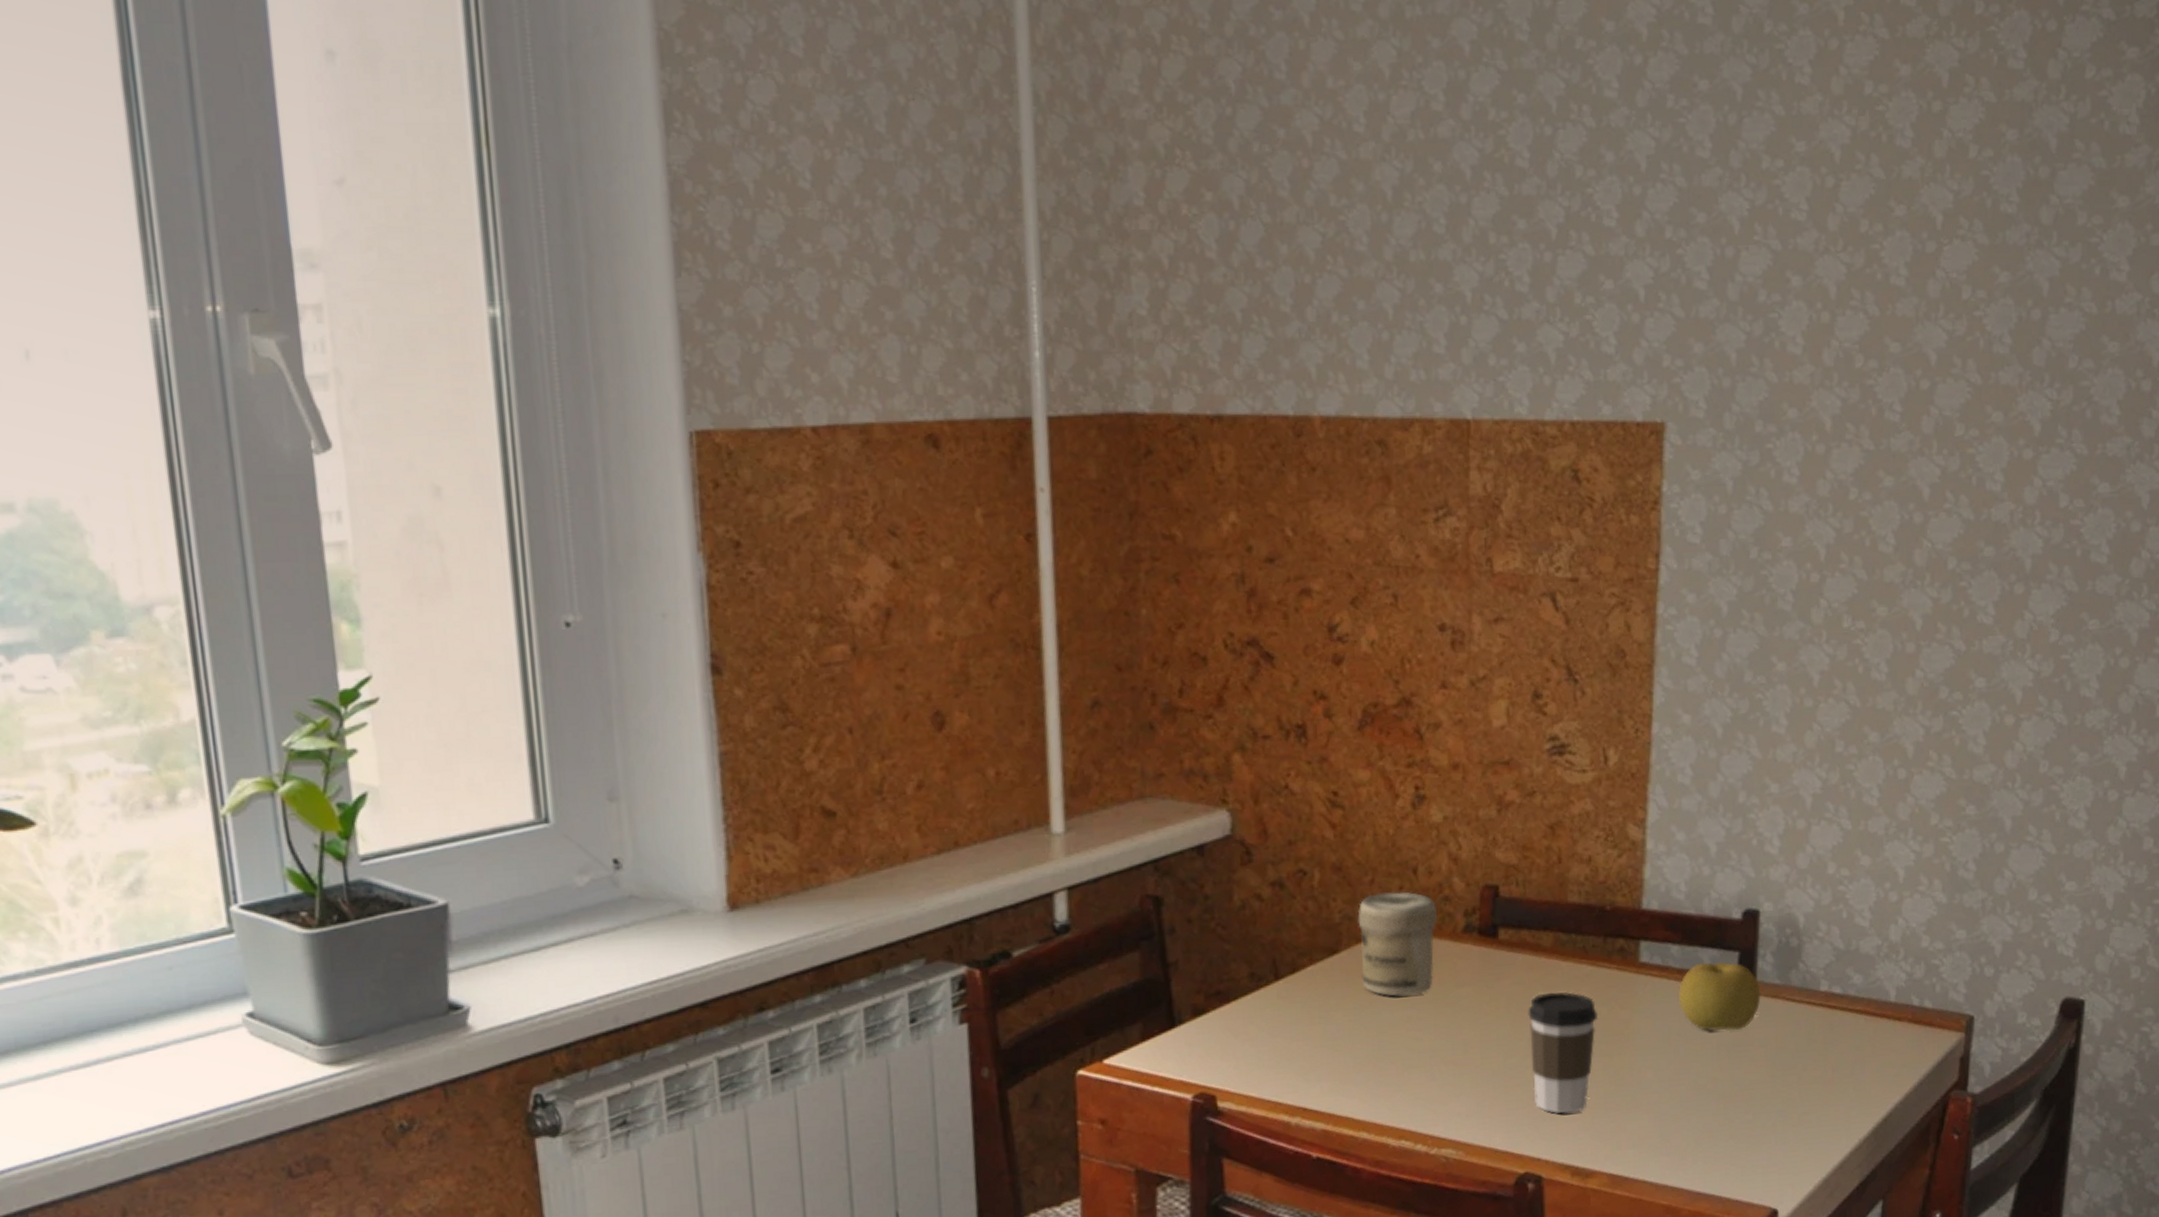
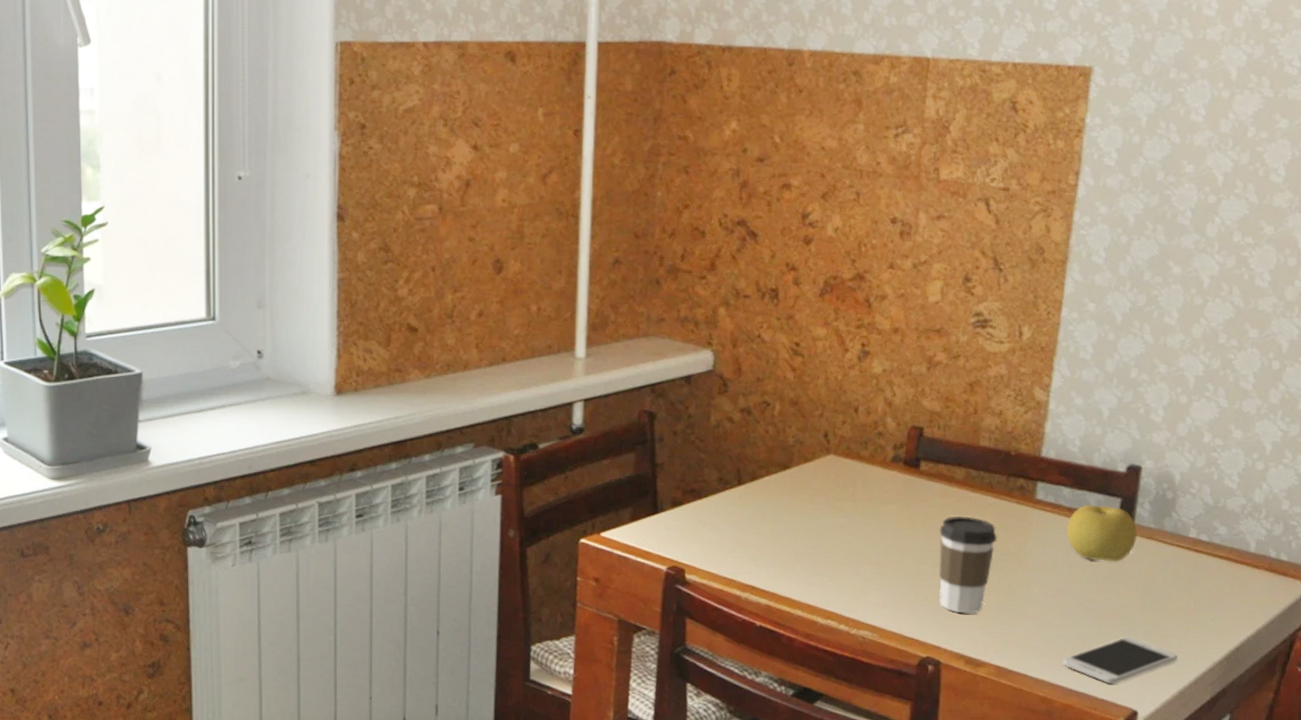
jar: present [1357,891,1437,997] -> none [807,425,871,507]
smartphone: none [1686,1120,1818,1181] -> present [1062,637,1177,684]

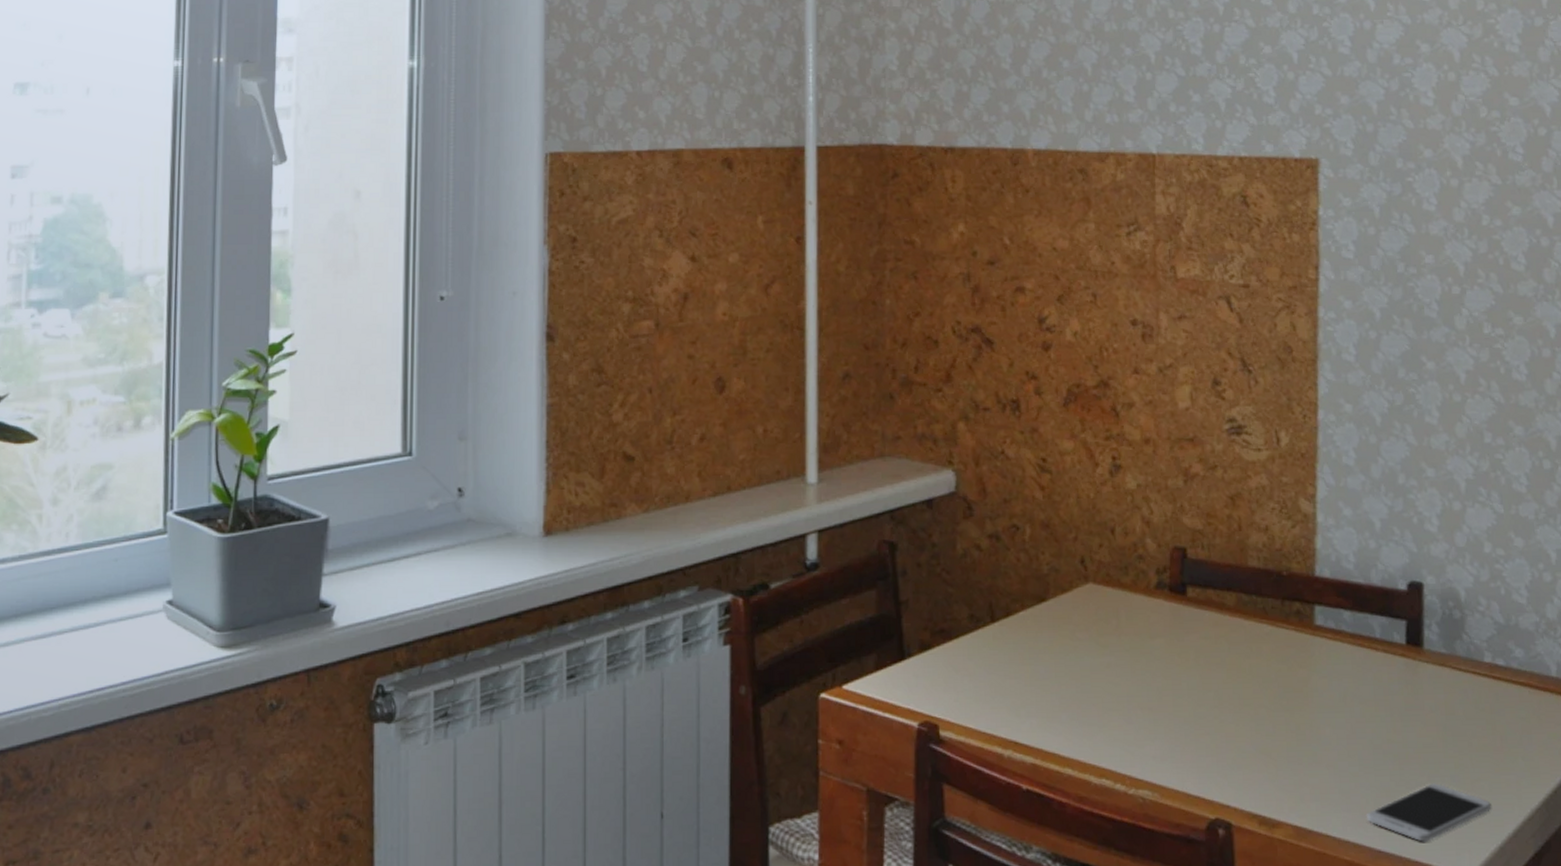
coffee cup: present [938,516,998,614] -> none [1215,648,1279,764]
fruit: present [1066,504,1138,562] -> none [1352,628,1429,695]

